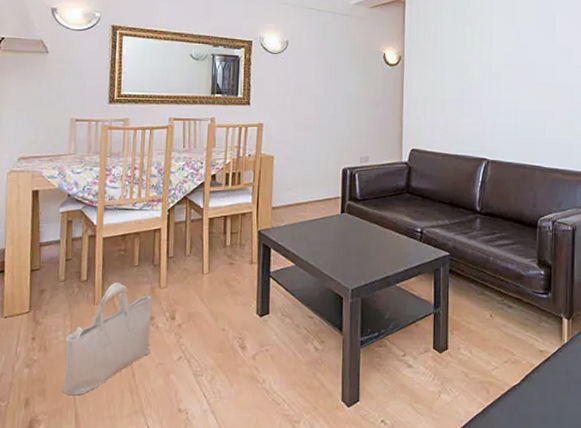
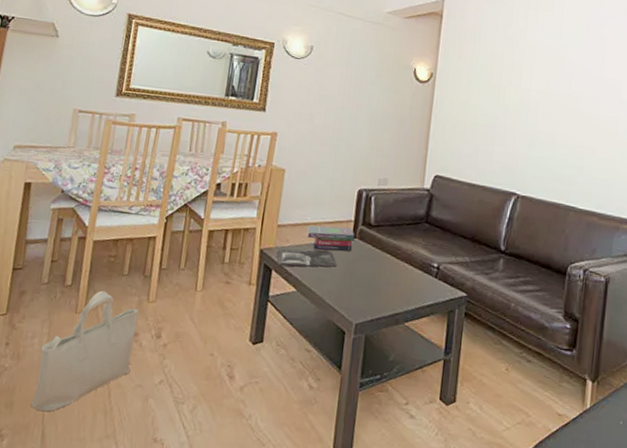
magazine: none [274,226,330,244] -> present [277,248,337,267]
books: none [300,203,344,227] -> present [307,225,355,252]

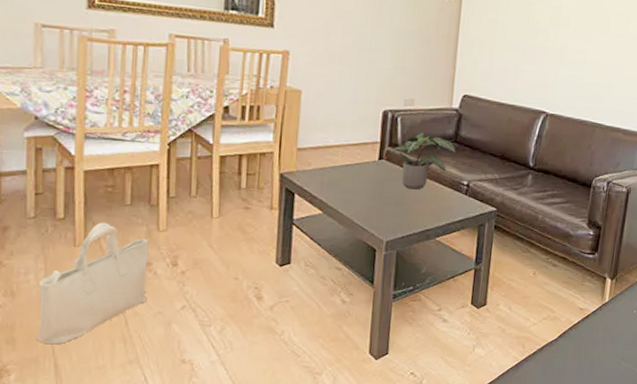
magazine: present [277,248,337,267] -> none [299,171,364,190]
books: present [307,225,355,252] -> none [330,148,382,173]
potted plant: none [362,212,427,271] -> present [389,132,456,190]

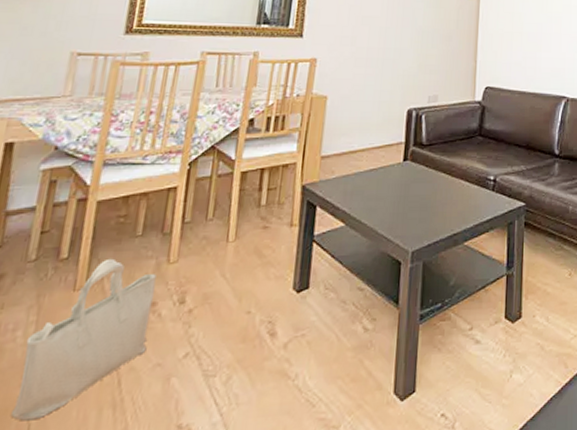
potted plant: present [389,132,456,190] -> none [414,128,481,190]

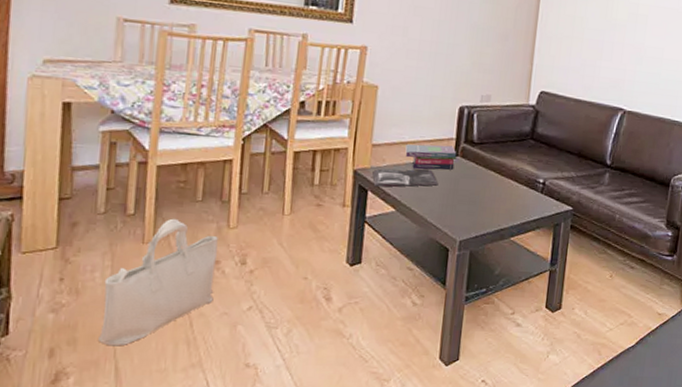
magazine: none [321,177,389,201] -> present [372,168,439,187]
books: none [354,150,407,179] -> present [405,144,457,170]

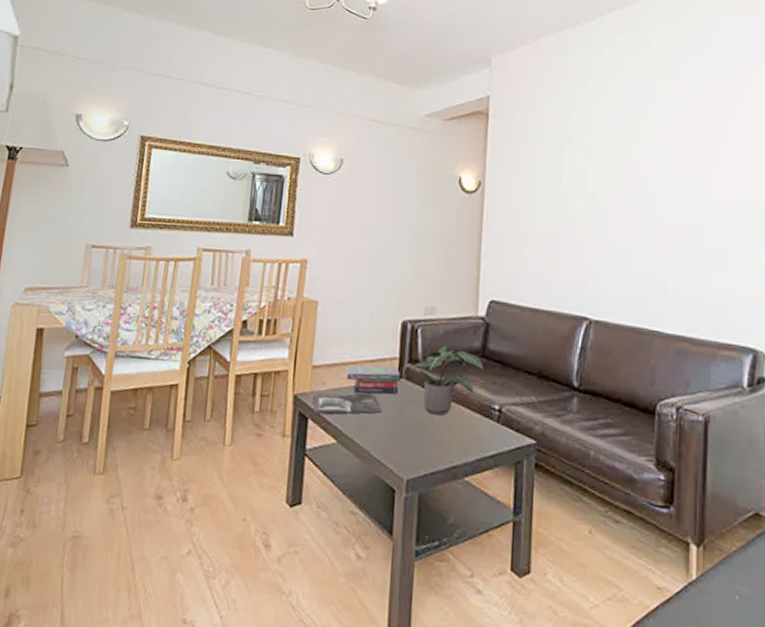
handbag: present [99,218,218,346] -> none [49,447,162,589]
potted plant: none [465,129,533,188] -> present [409,345,485,415]

